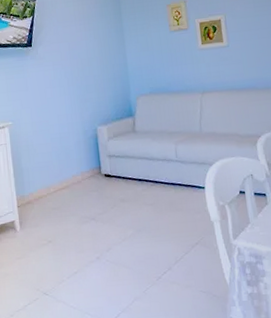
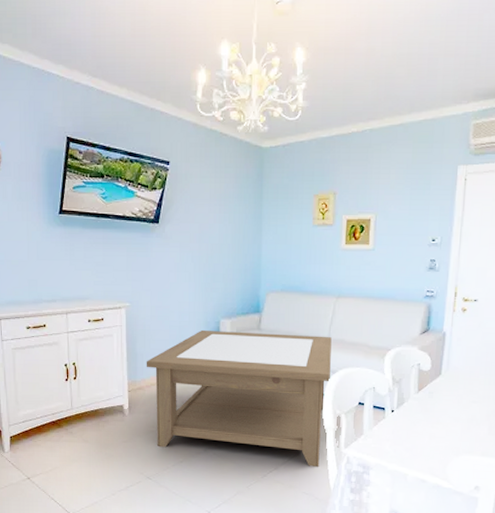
coffee table: none [32,131,212,263] -> present [146,329,332,467]

